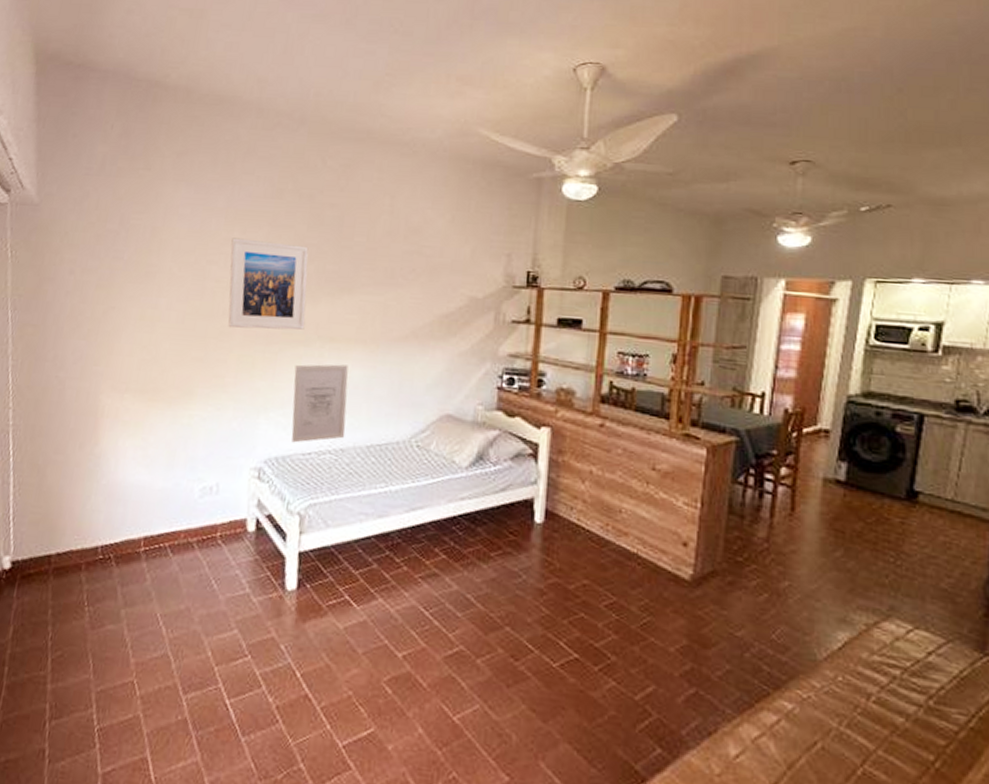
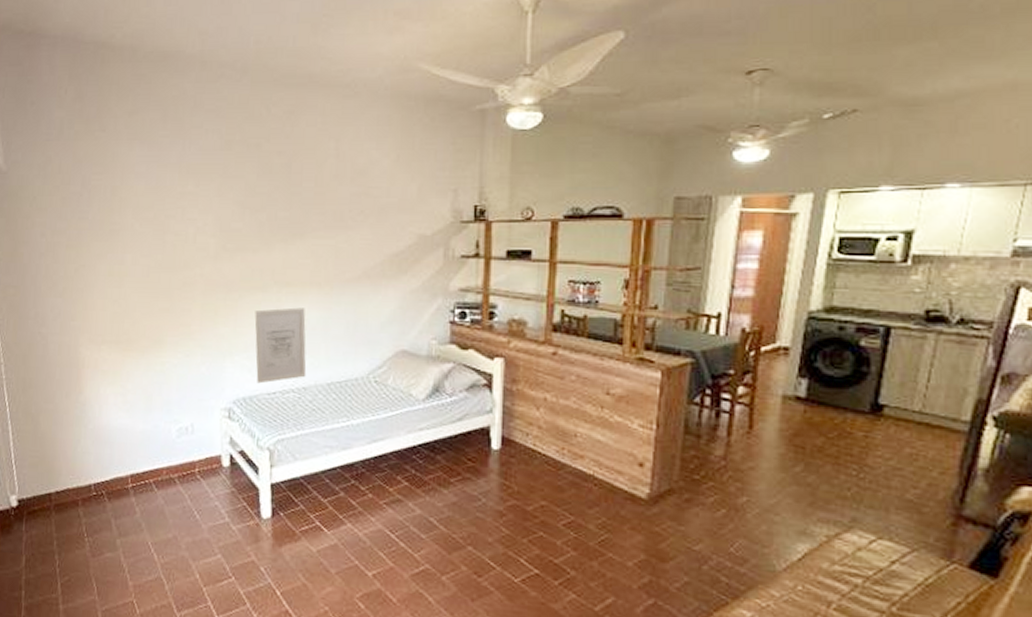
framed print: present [228,238,309,330] -> none [186,191,262,279]

